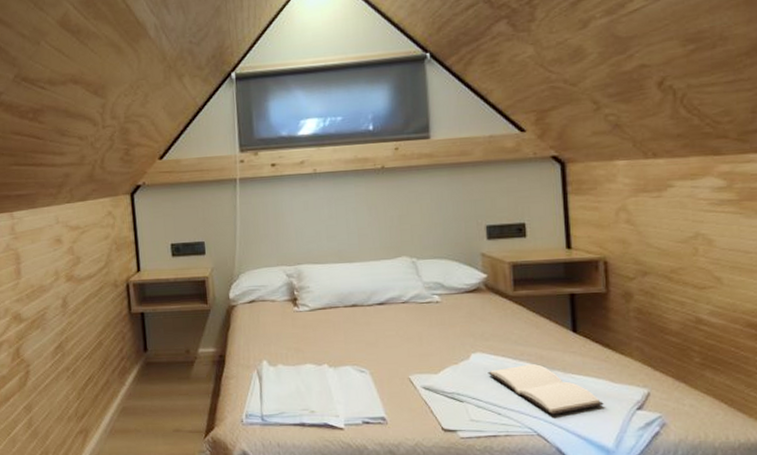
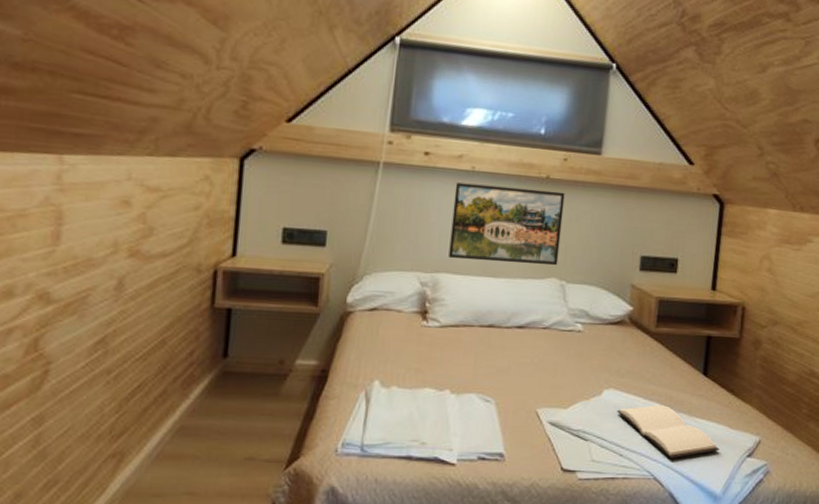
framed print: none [302,178,406,251] -> present [448,182,565,266]

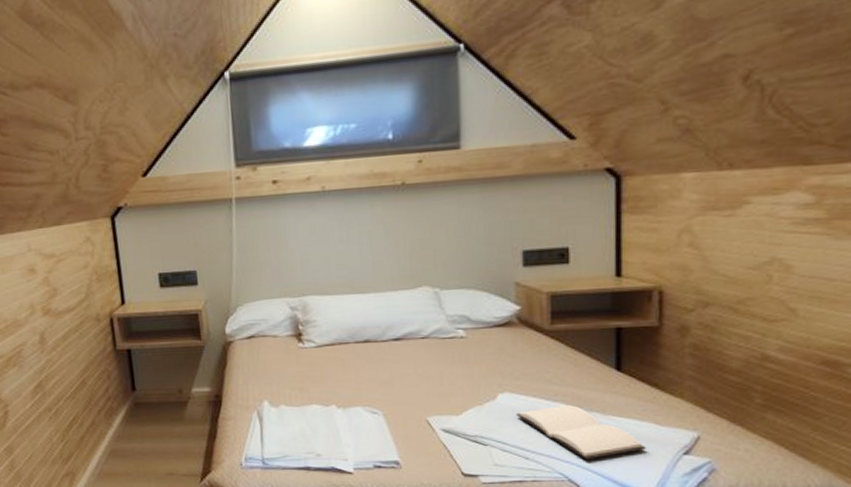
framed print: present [448,182,565,266] -> none [308,196,428,281]

